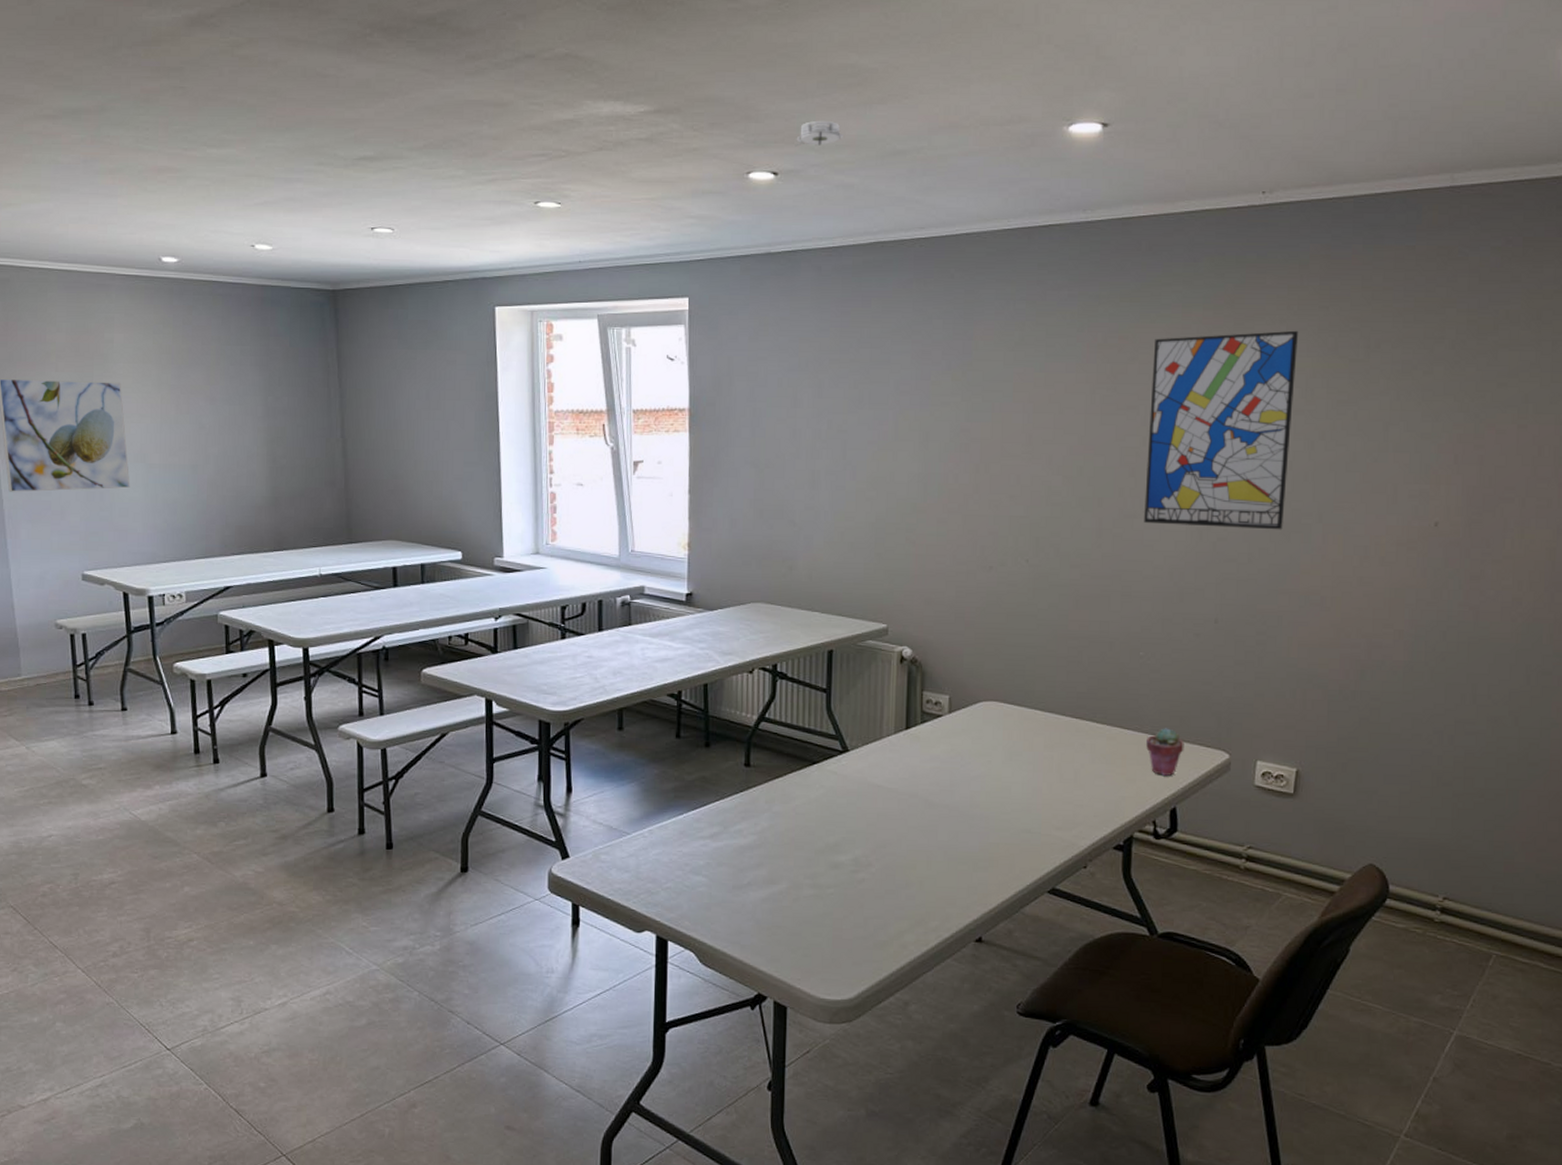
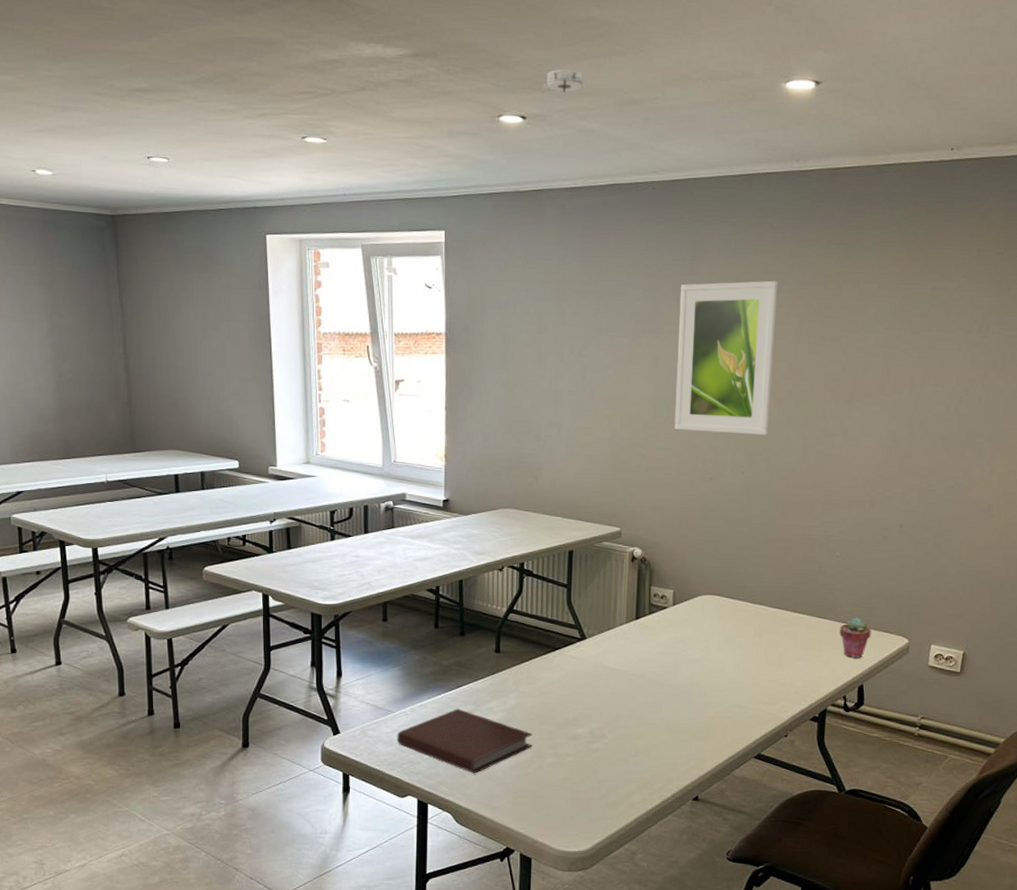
notebook: none [633,830,788,906] -> present [397,708,533,773]
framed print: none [947,344,1065,518] -> present [674,280,778,435]
wall art: present [1144,330,1298,530] -> none [843,273,977,448]

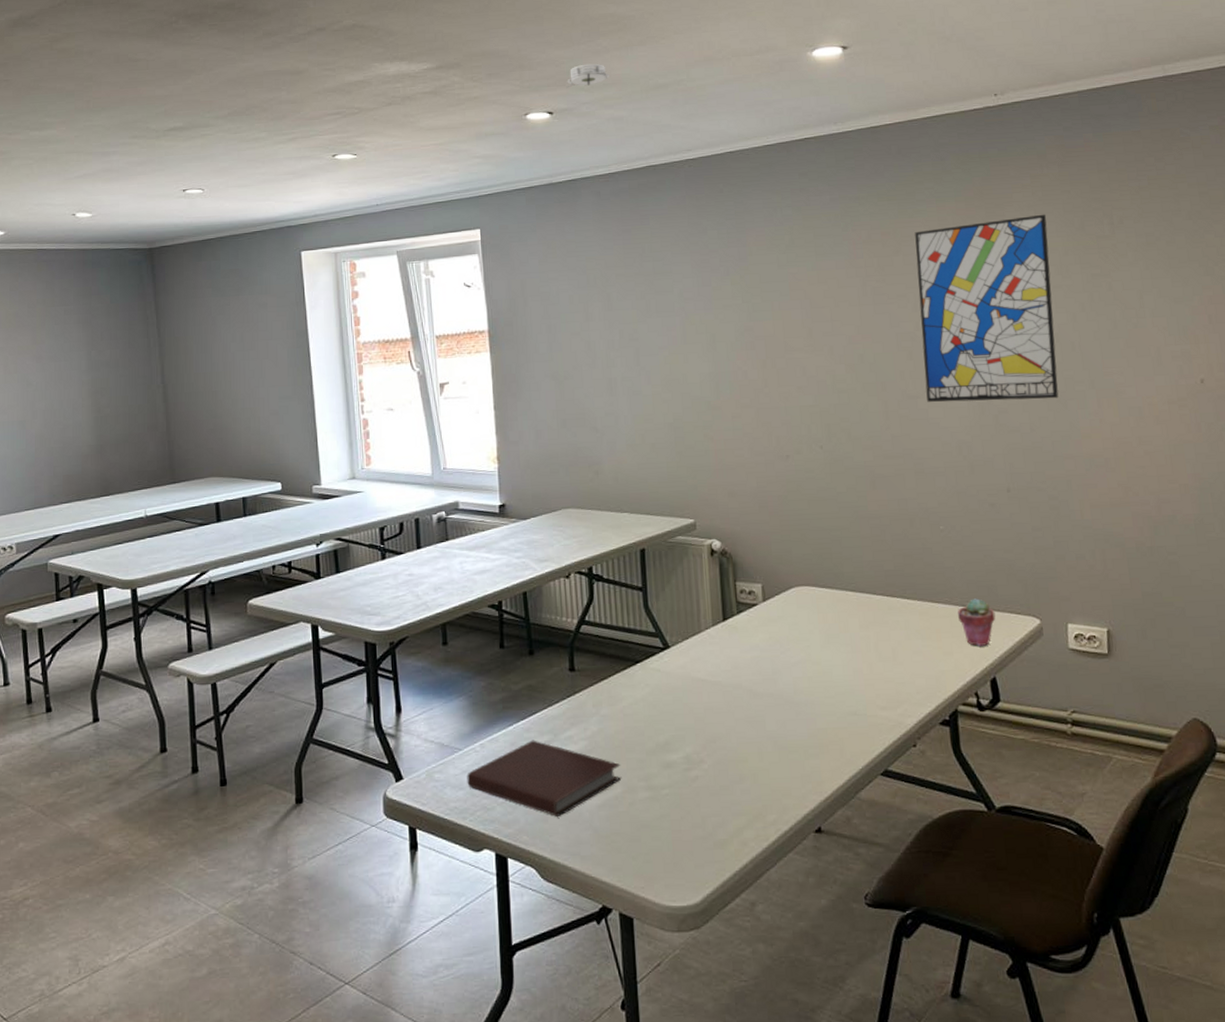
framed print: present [674,280,778,435] -> none [729,243,845,408]
wall art: none [843,273,977,448] -> present [915,214,1059,402]

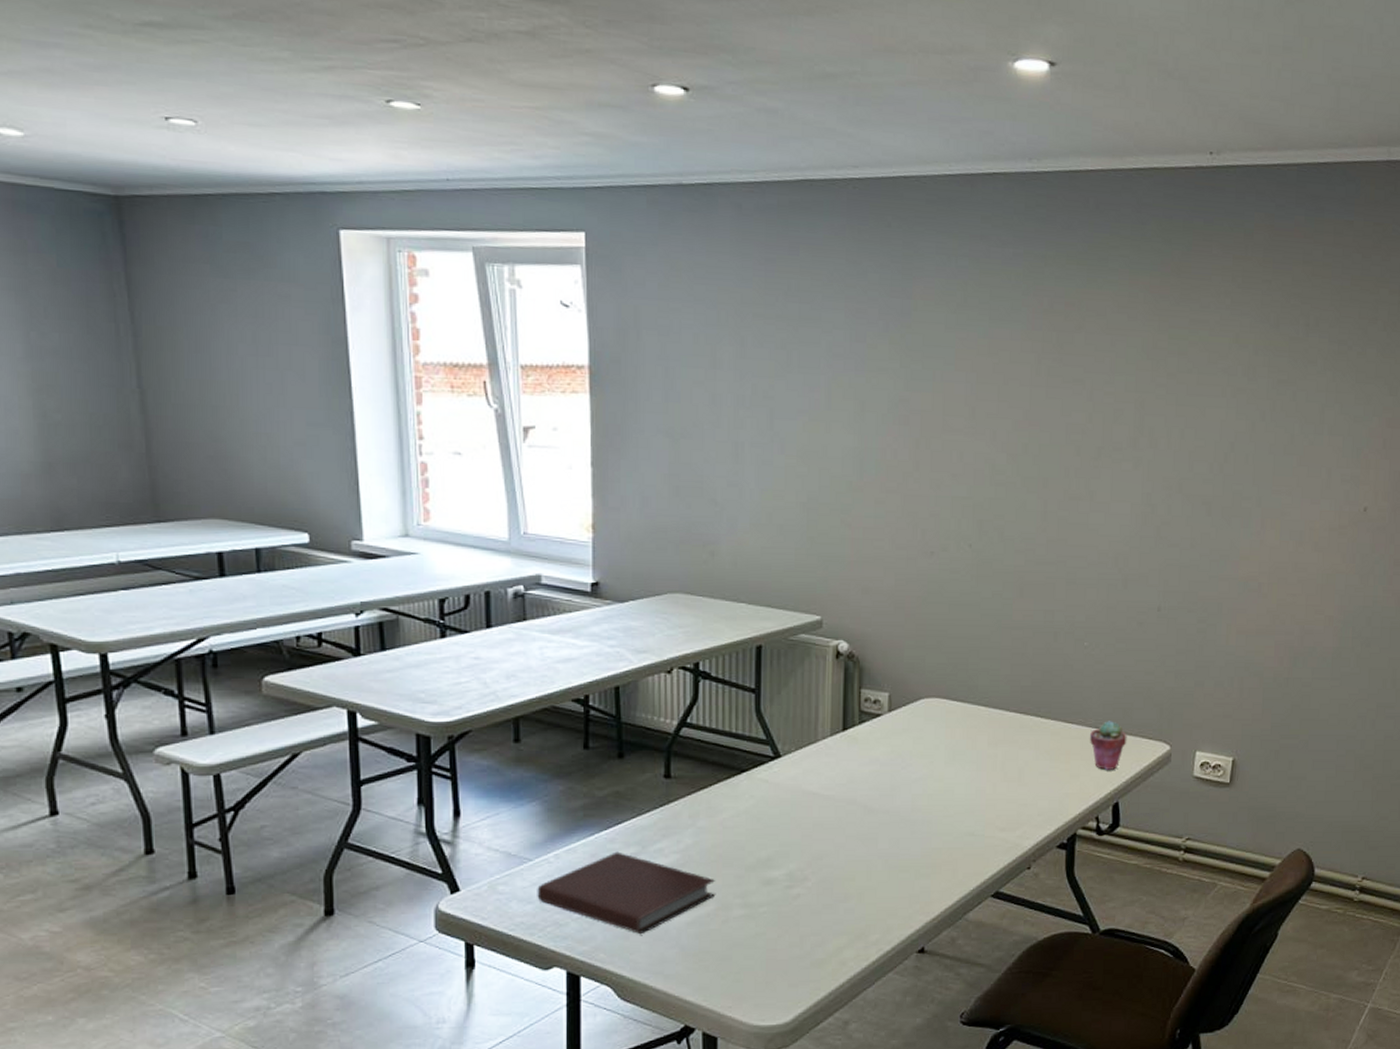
smoke detector: present [567,63,610,88] -> none [709,28,766,60]
wall art: present [915,214,1059,402] -> none [1089,304,1242,514]

